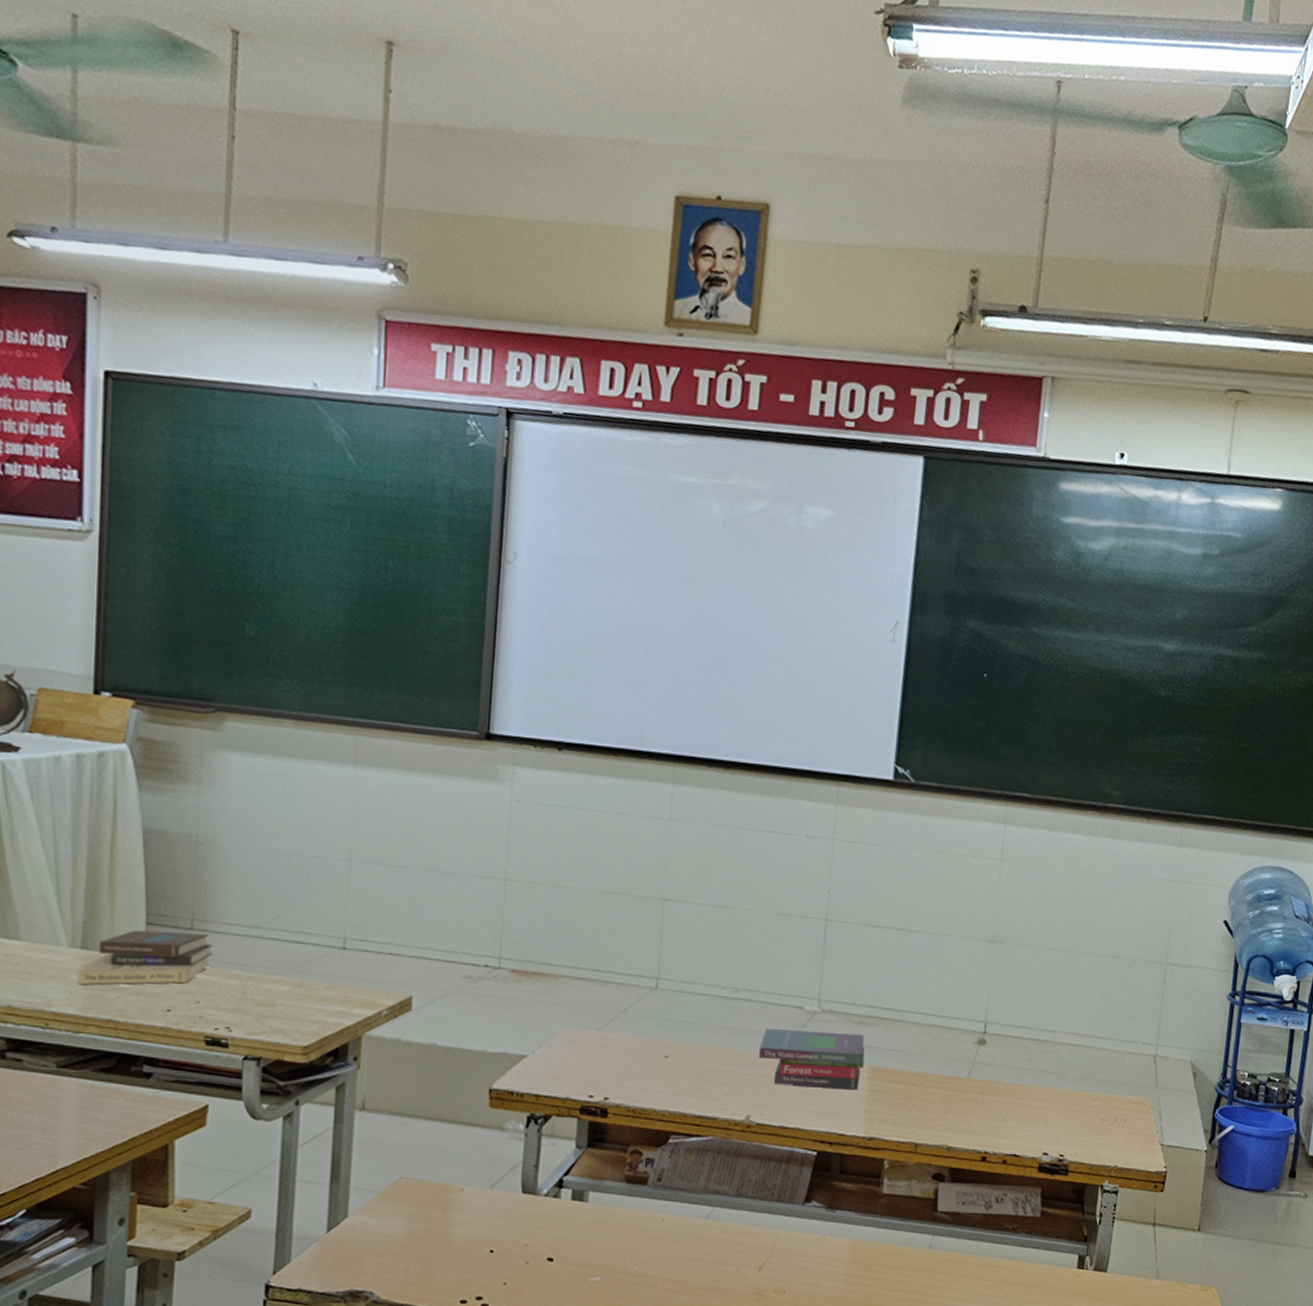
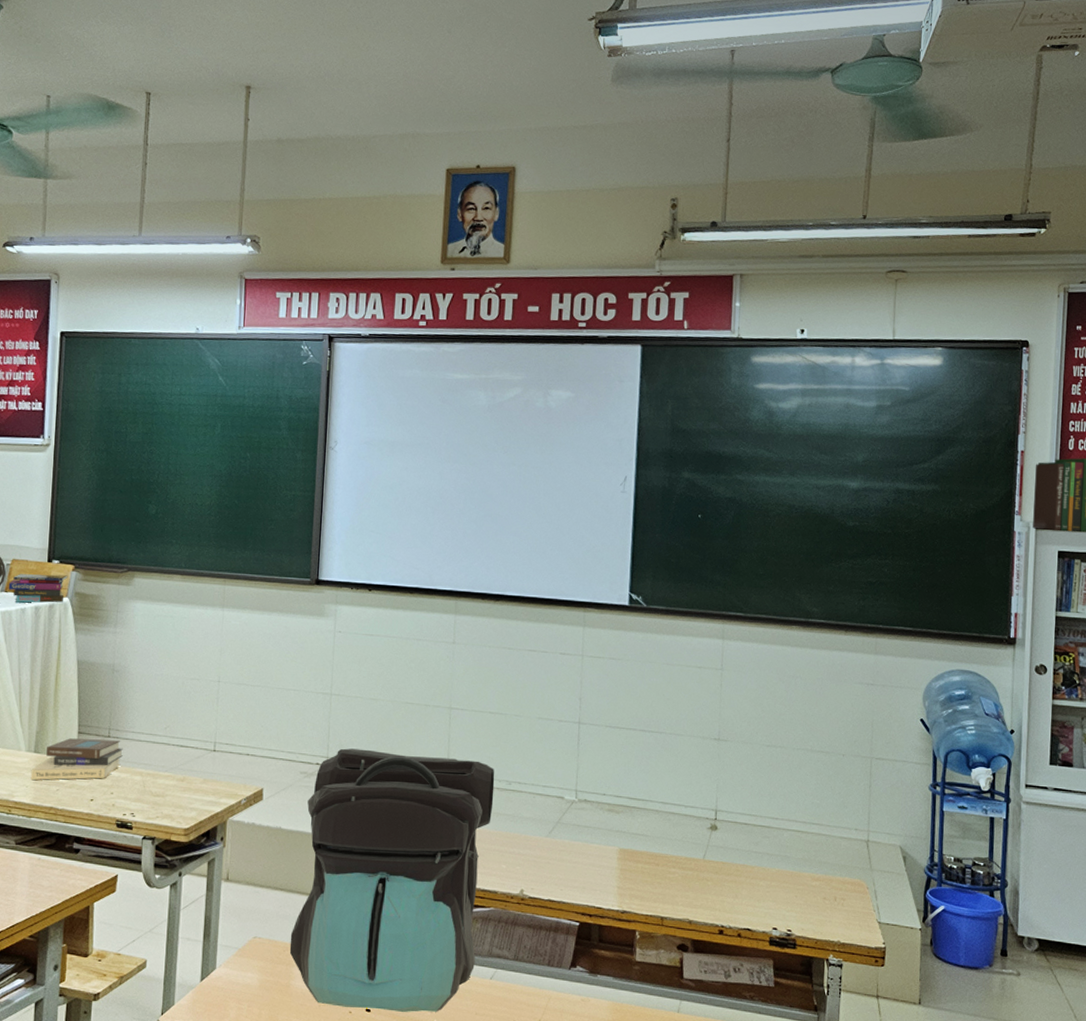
books: none [33,708,126,751] -> present [8,574,68,603]
backpack: none [447,947,719,1261] -> present [289,748,495,1013]
books: present [758,1028,865,1090] -> none [528,814,616,869]

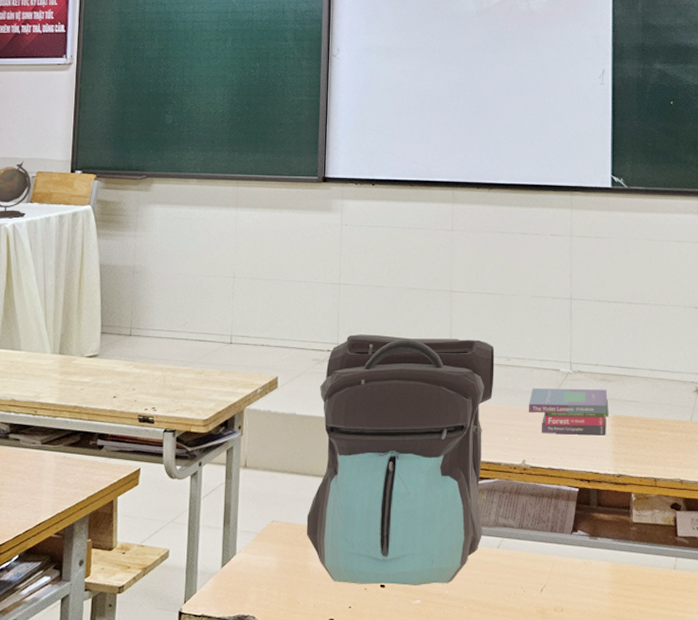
books: present [8,574,68,603] -> none [33,184,90,212]
books: present [30,738,123,781] -> none [55,338,144,382]
books: none [528,814,616,869] -> present [528,387,609,436]

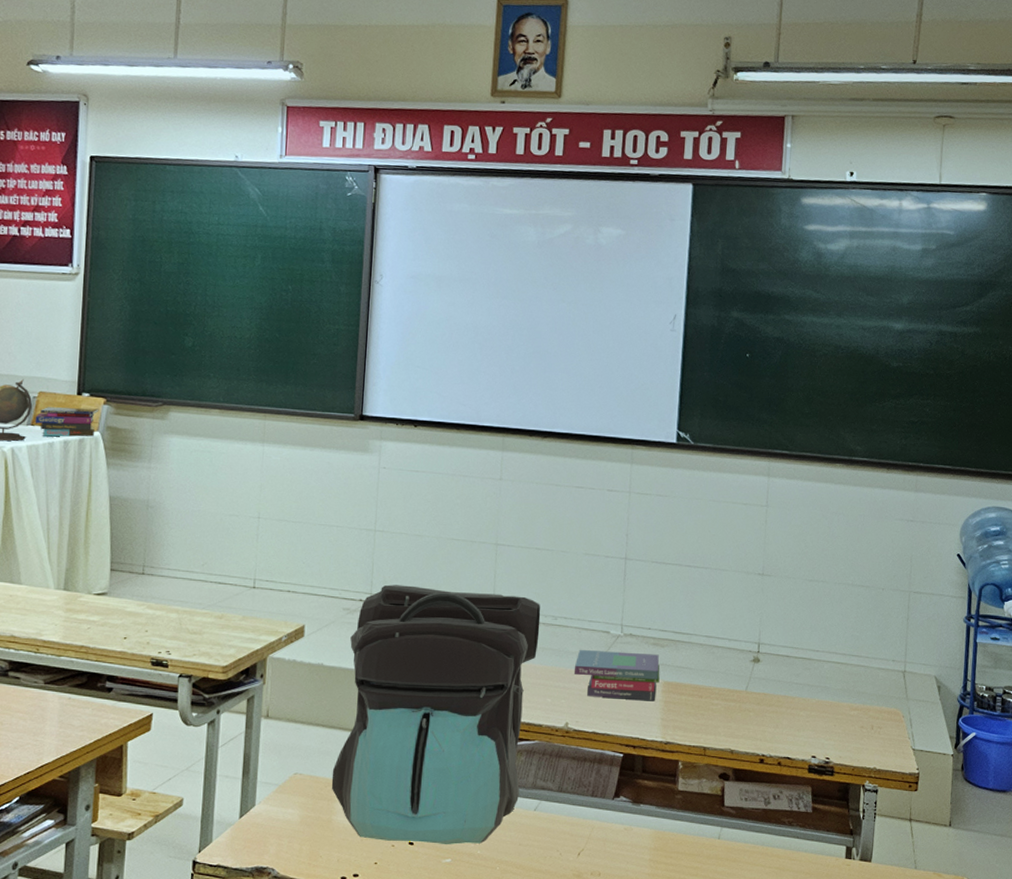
books: none [33,184,90,212] -> present [35,407,99,437]

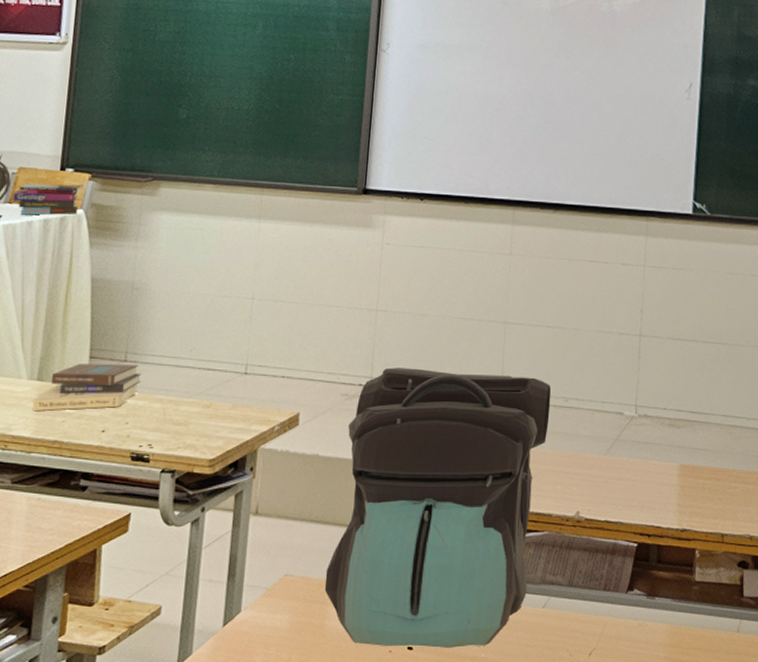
books: none [60,575,158,619] -> present [32,364,141,412]
books: present [573,649,660,701] -> none [585,432,676,486]

